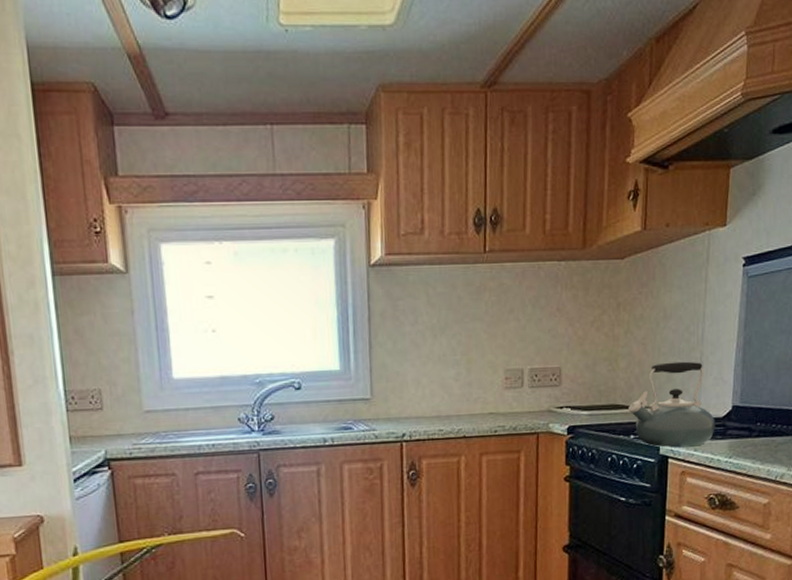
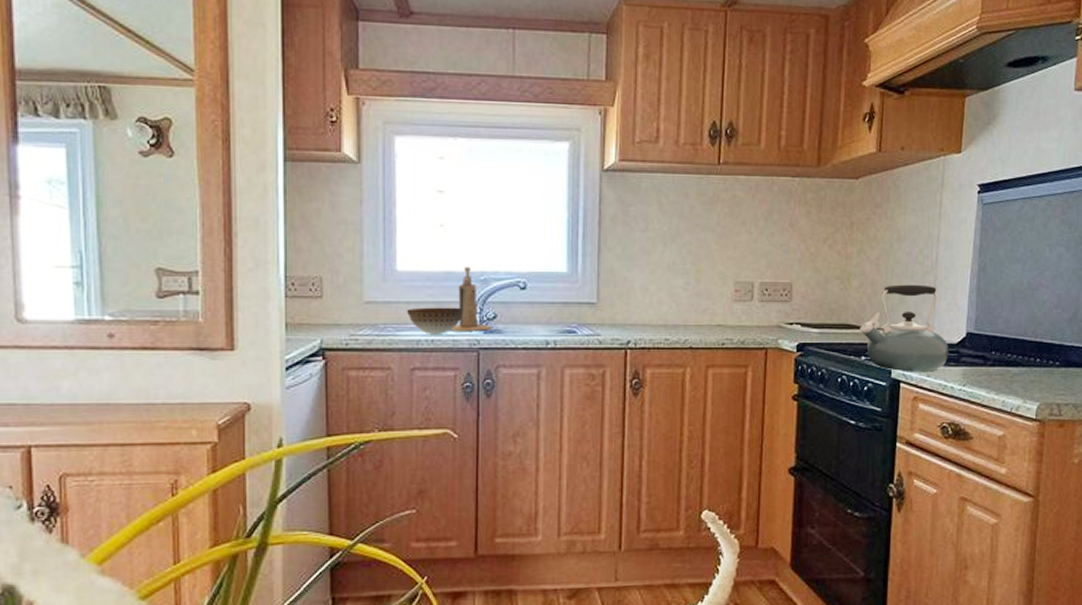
bowl: none [187,411,242,440] -> present [407,307,464,336]
soap dispenser: none [230,370,271,435] -> present [450,266,493,331]

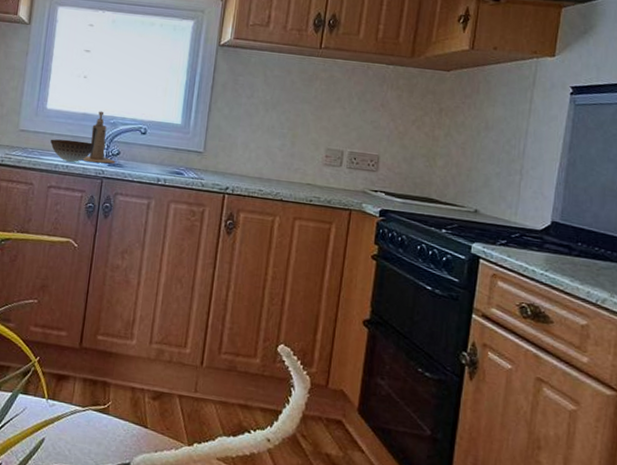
kettle: present [860,284,949,372] -> none [442,168,532,253]

